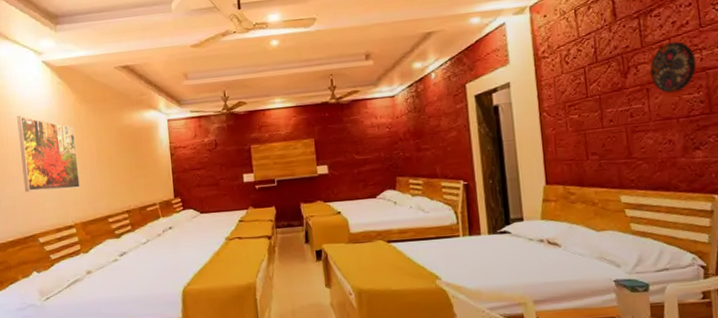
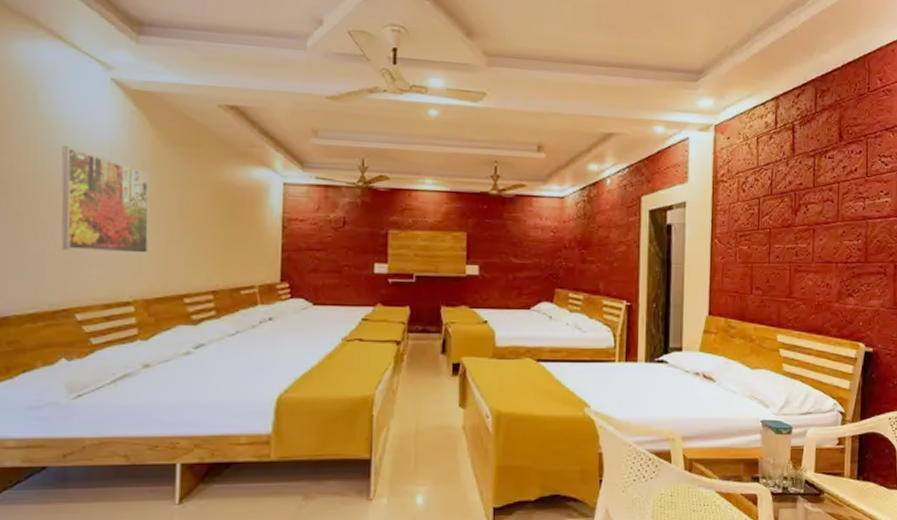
decorative plate: present [650,41,697,93] -> none [819,186,859,237]

